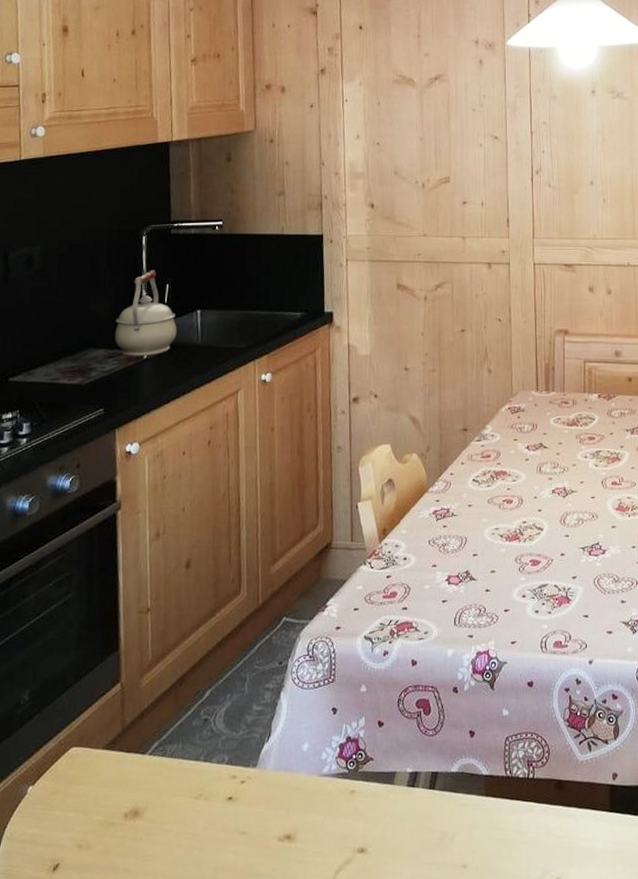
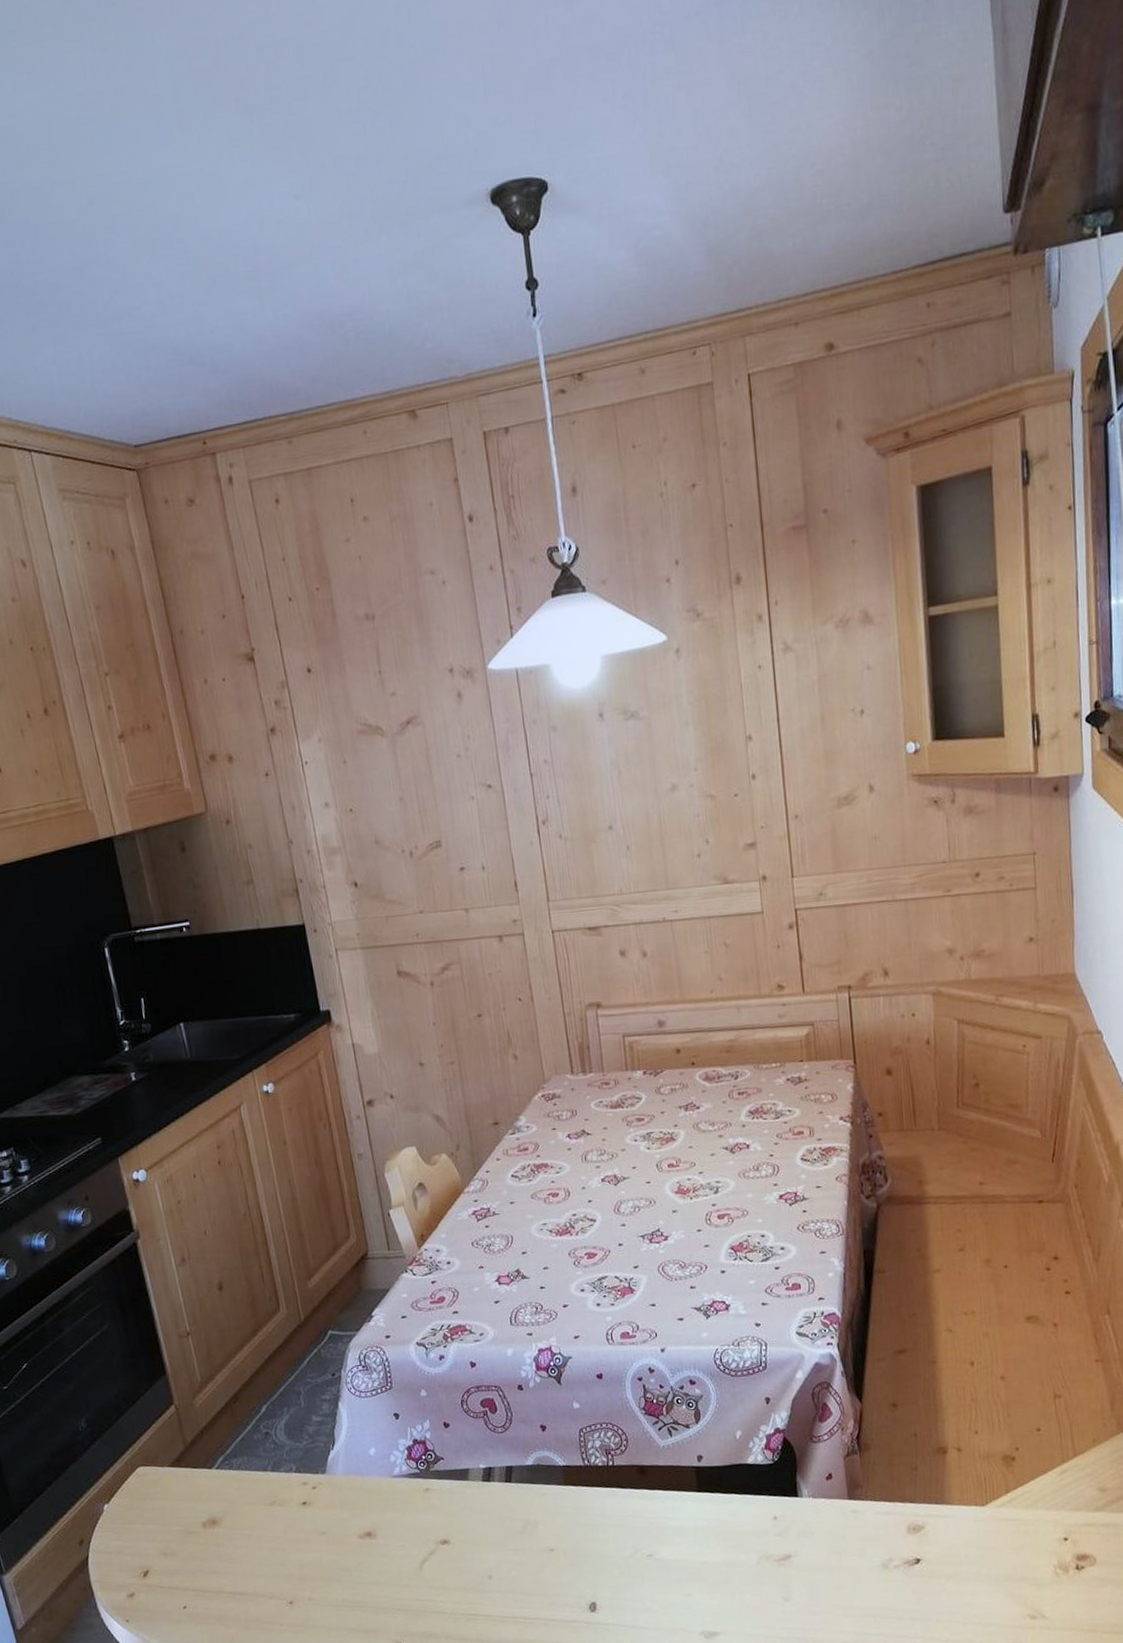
kettle: present [114,269,177,357] -> none [93,983,163,1081]

